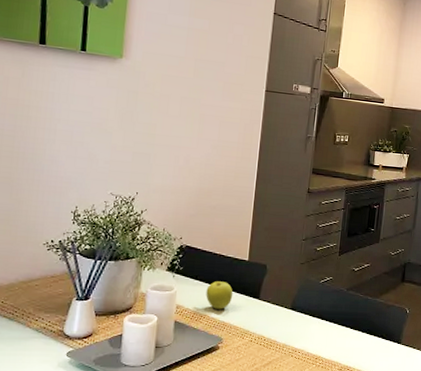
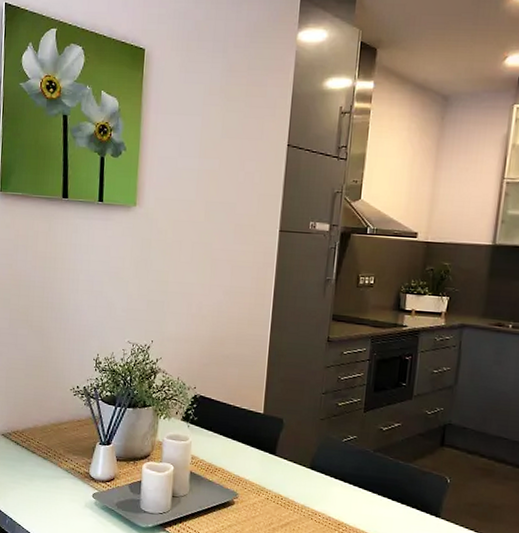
fruit: present [206,281,234,309] -> none [220,434,248,463]

